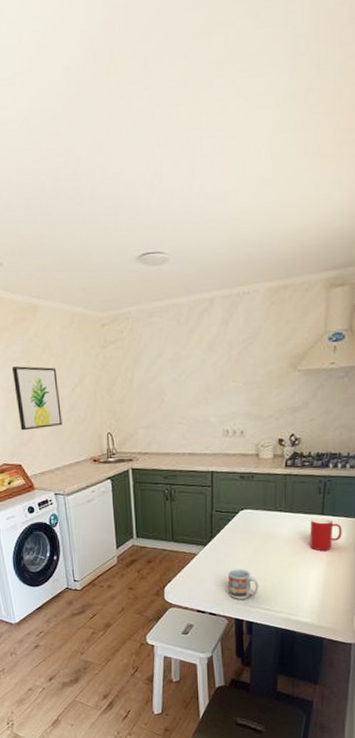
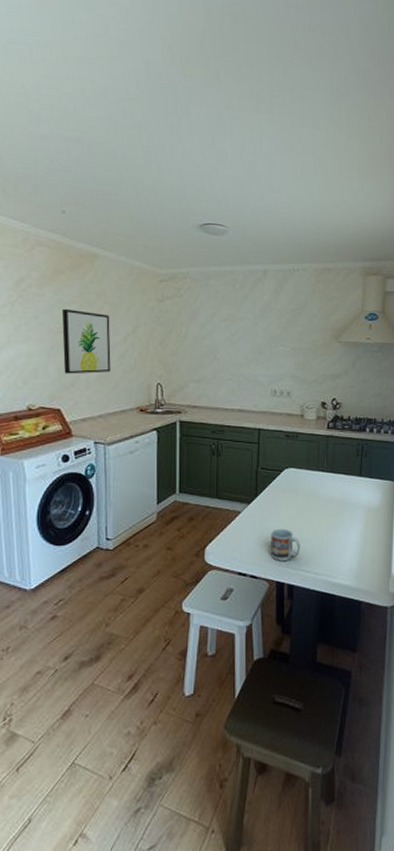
cup: present [310,517,342,552] -> none [349,478,378,512]

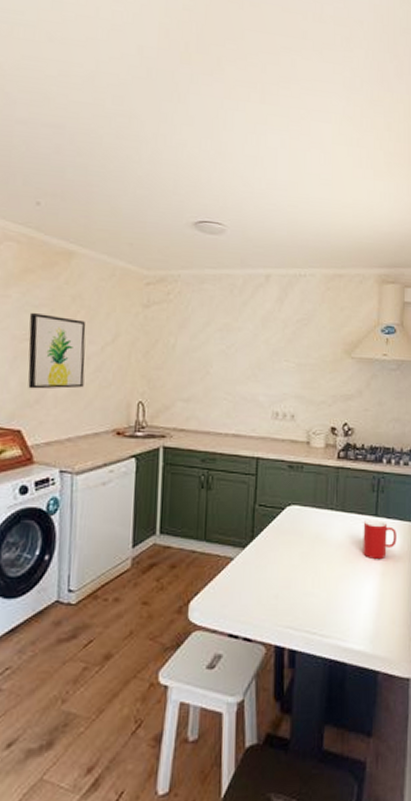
cup: present [271,528,300,561] -> none [269,579,304,620]
cup: none [349,478,378,512] -> present [363,519,397,560]

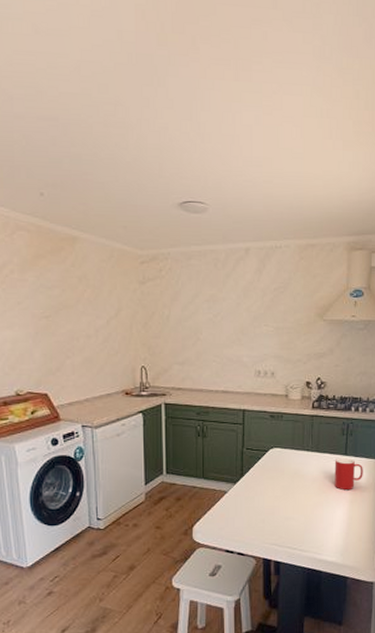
wall art: present [28,312,86,389] -> none [44,293,95,359]

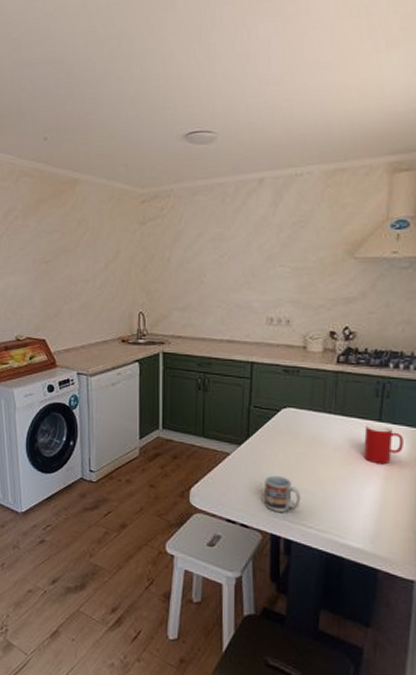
cup: none [257,507,286,538] -> present [265,475,300,512]

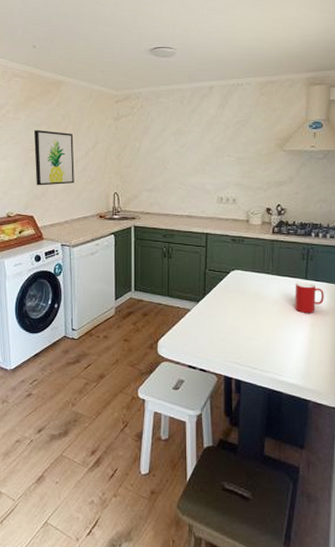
wall art: none [45,238,92,304] -> present [33,129,75,186]
cup: present [265,475,300,512] -> none [219,326,247,357]

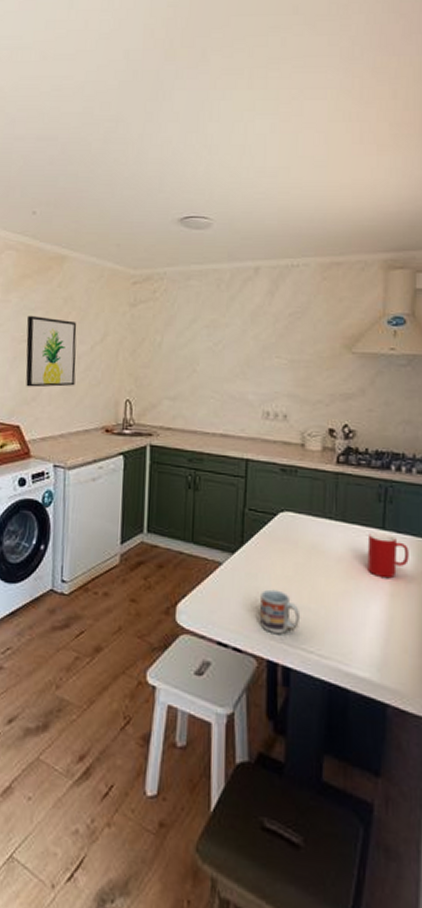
cup: none [219,326,247,357] -> present [260,589,299,634]

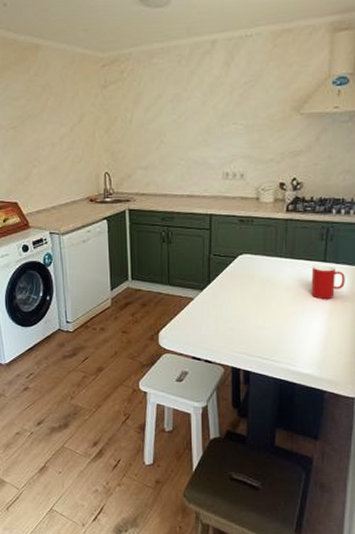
wall art: present [25,315,77,388] -> none [11,104,60,169]
cup: present [260,589,299,634] -> none [225,315,256,347]

